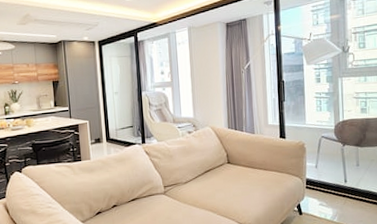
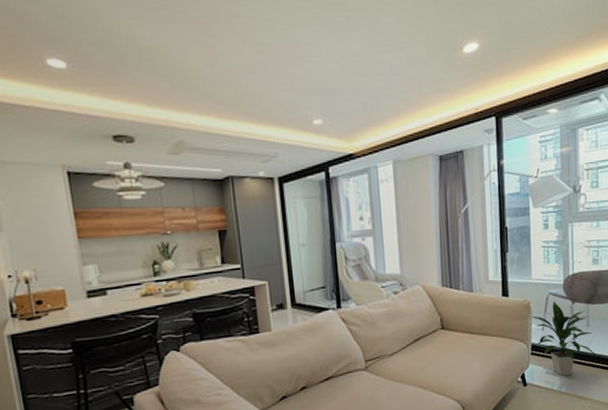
indoor plant: none [304,143,366,208] -> present [530,300,597,376]

